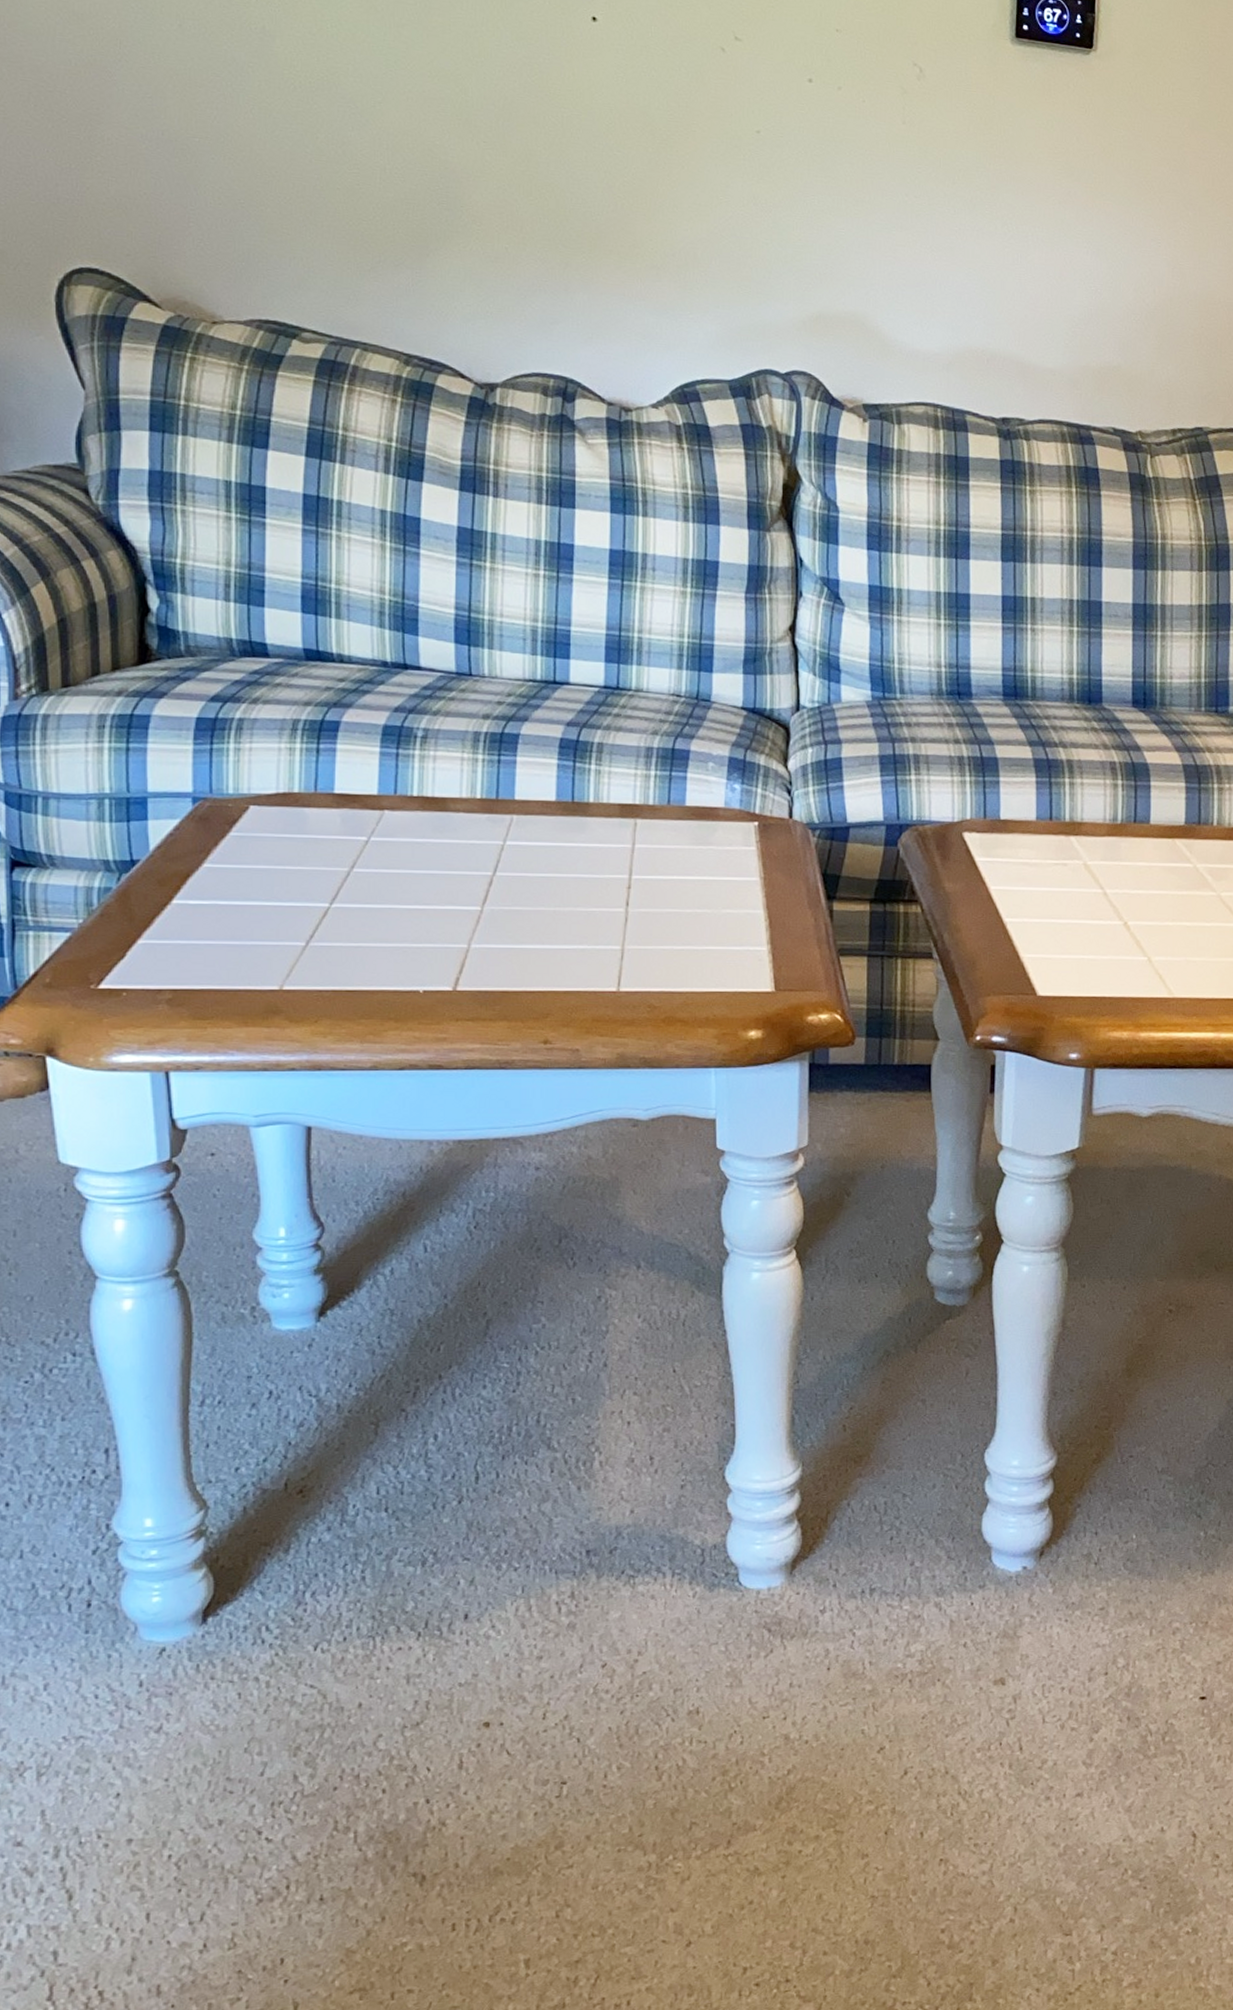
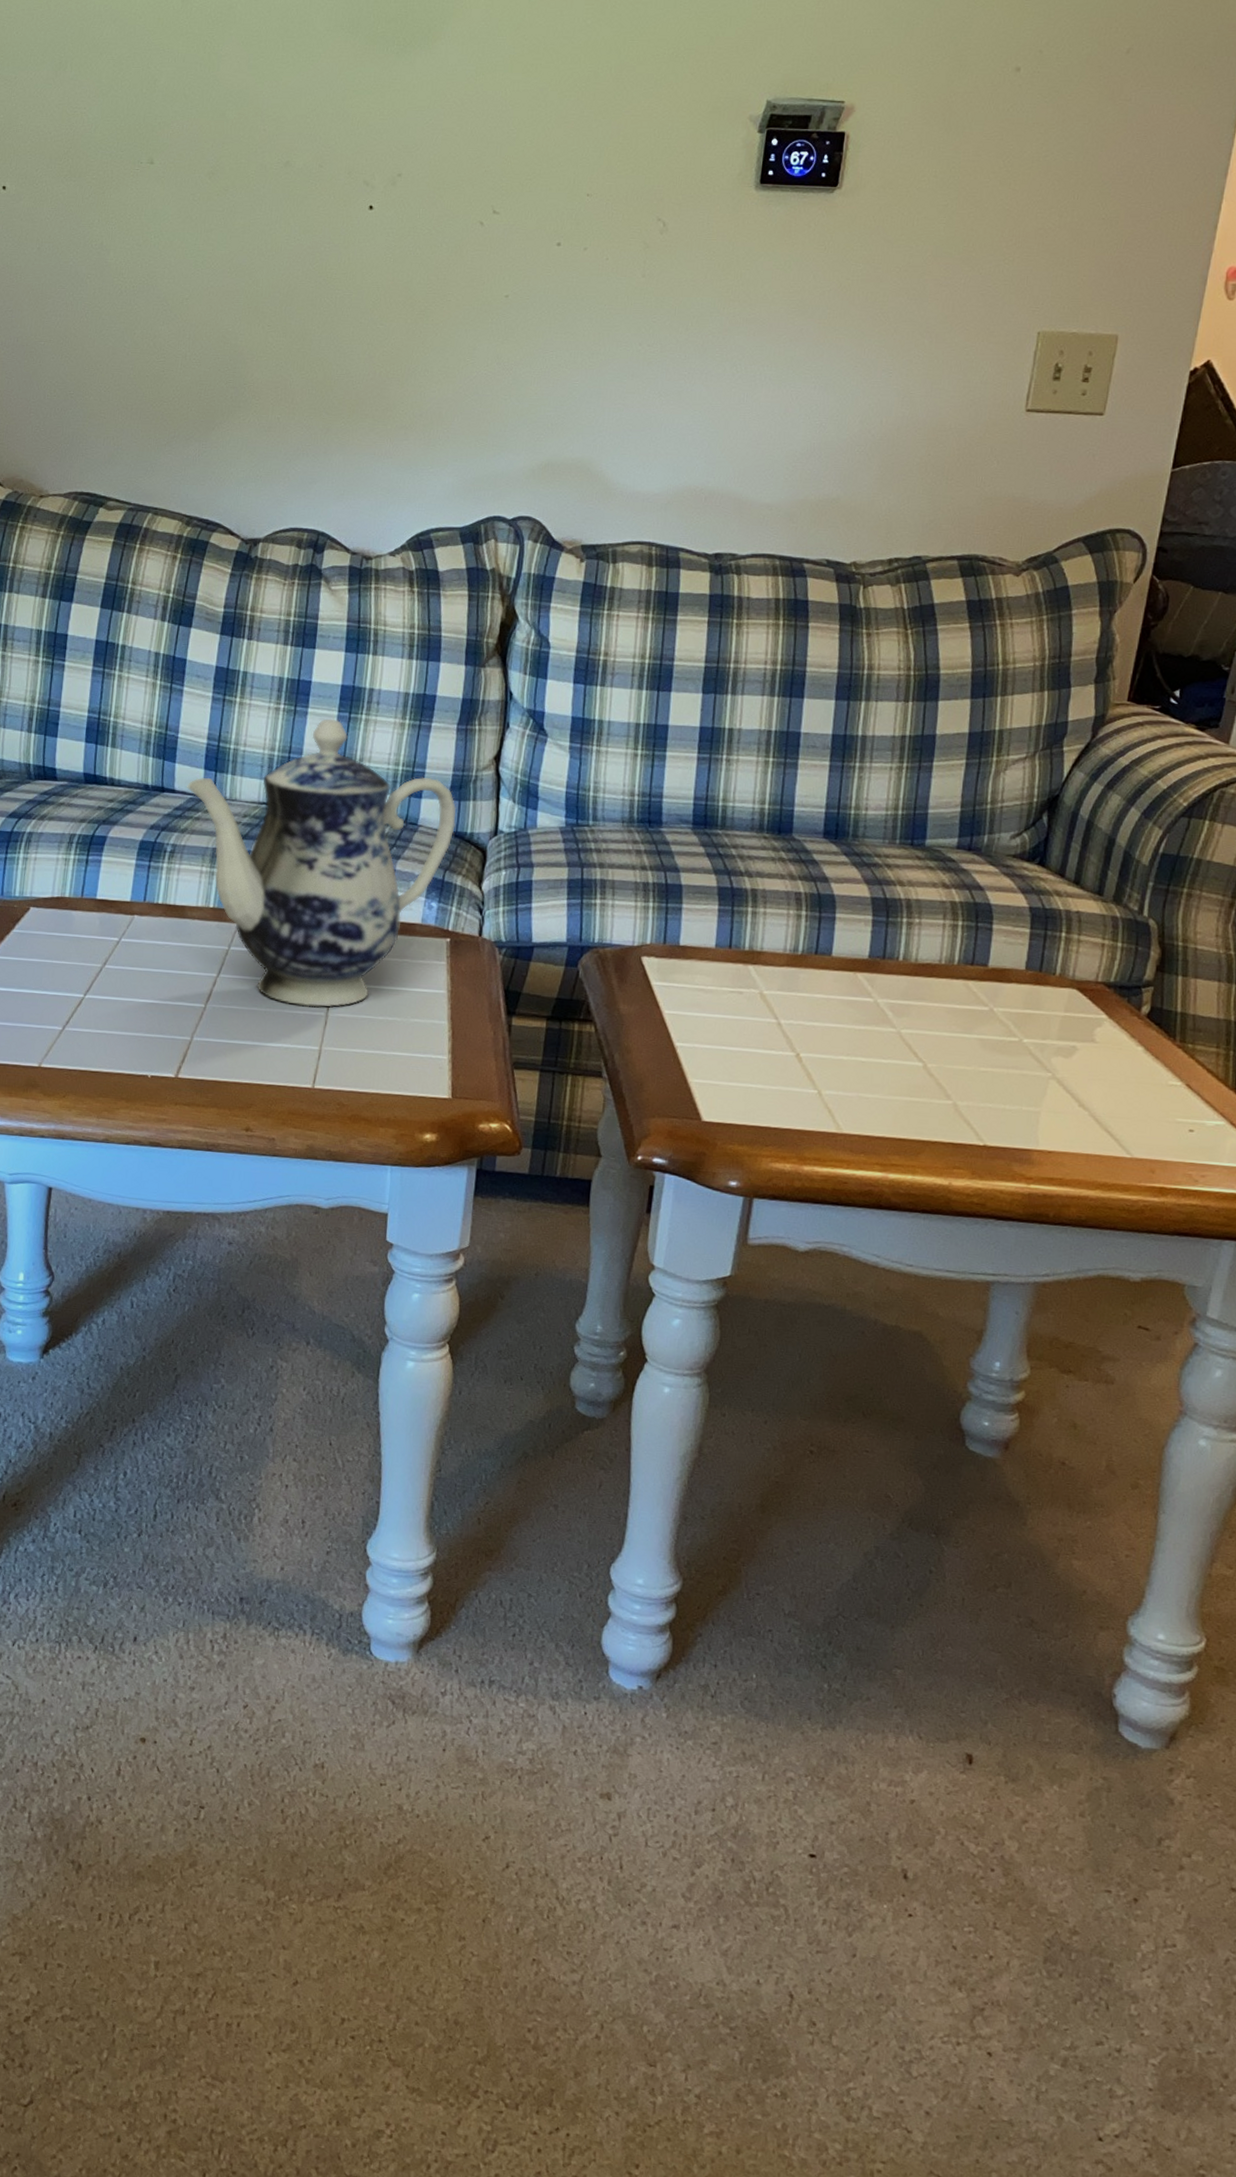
teapot: none [435,586,753,903] -> present [187,719,457,1008]

